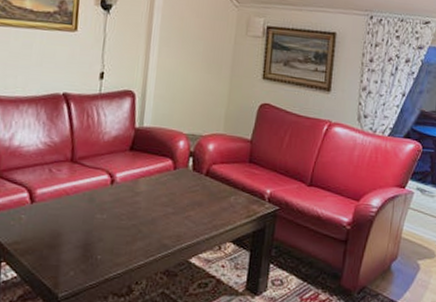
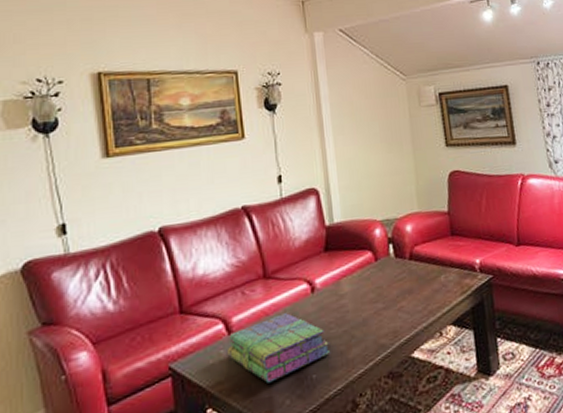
stack of books: none [27,196,119,253] -> present [228,313,331,383]

